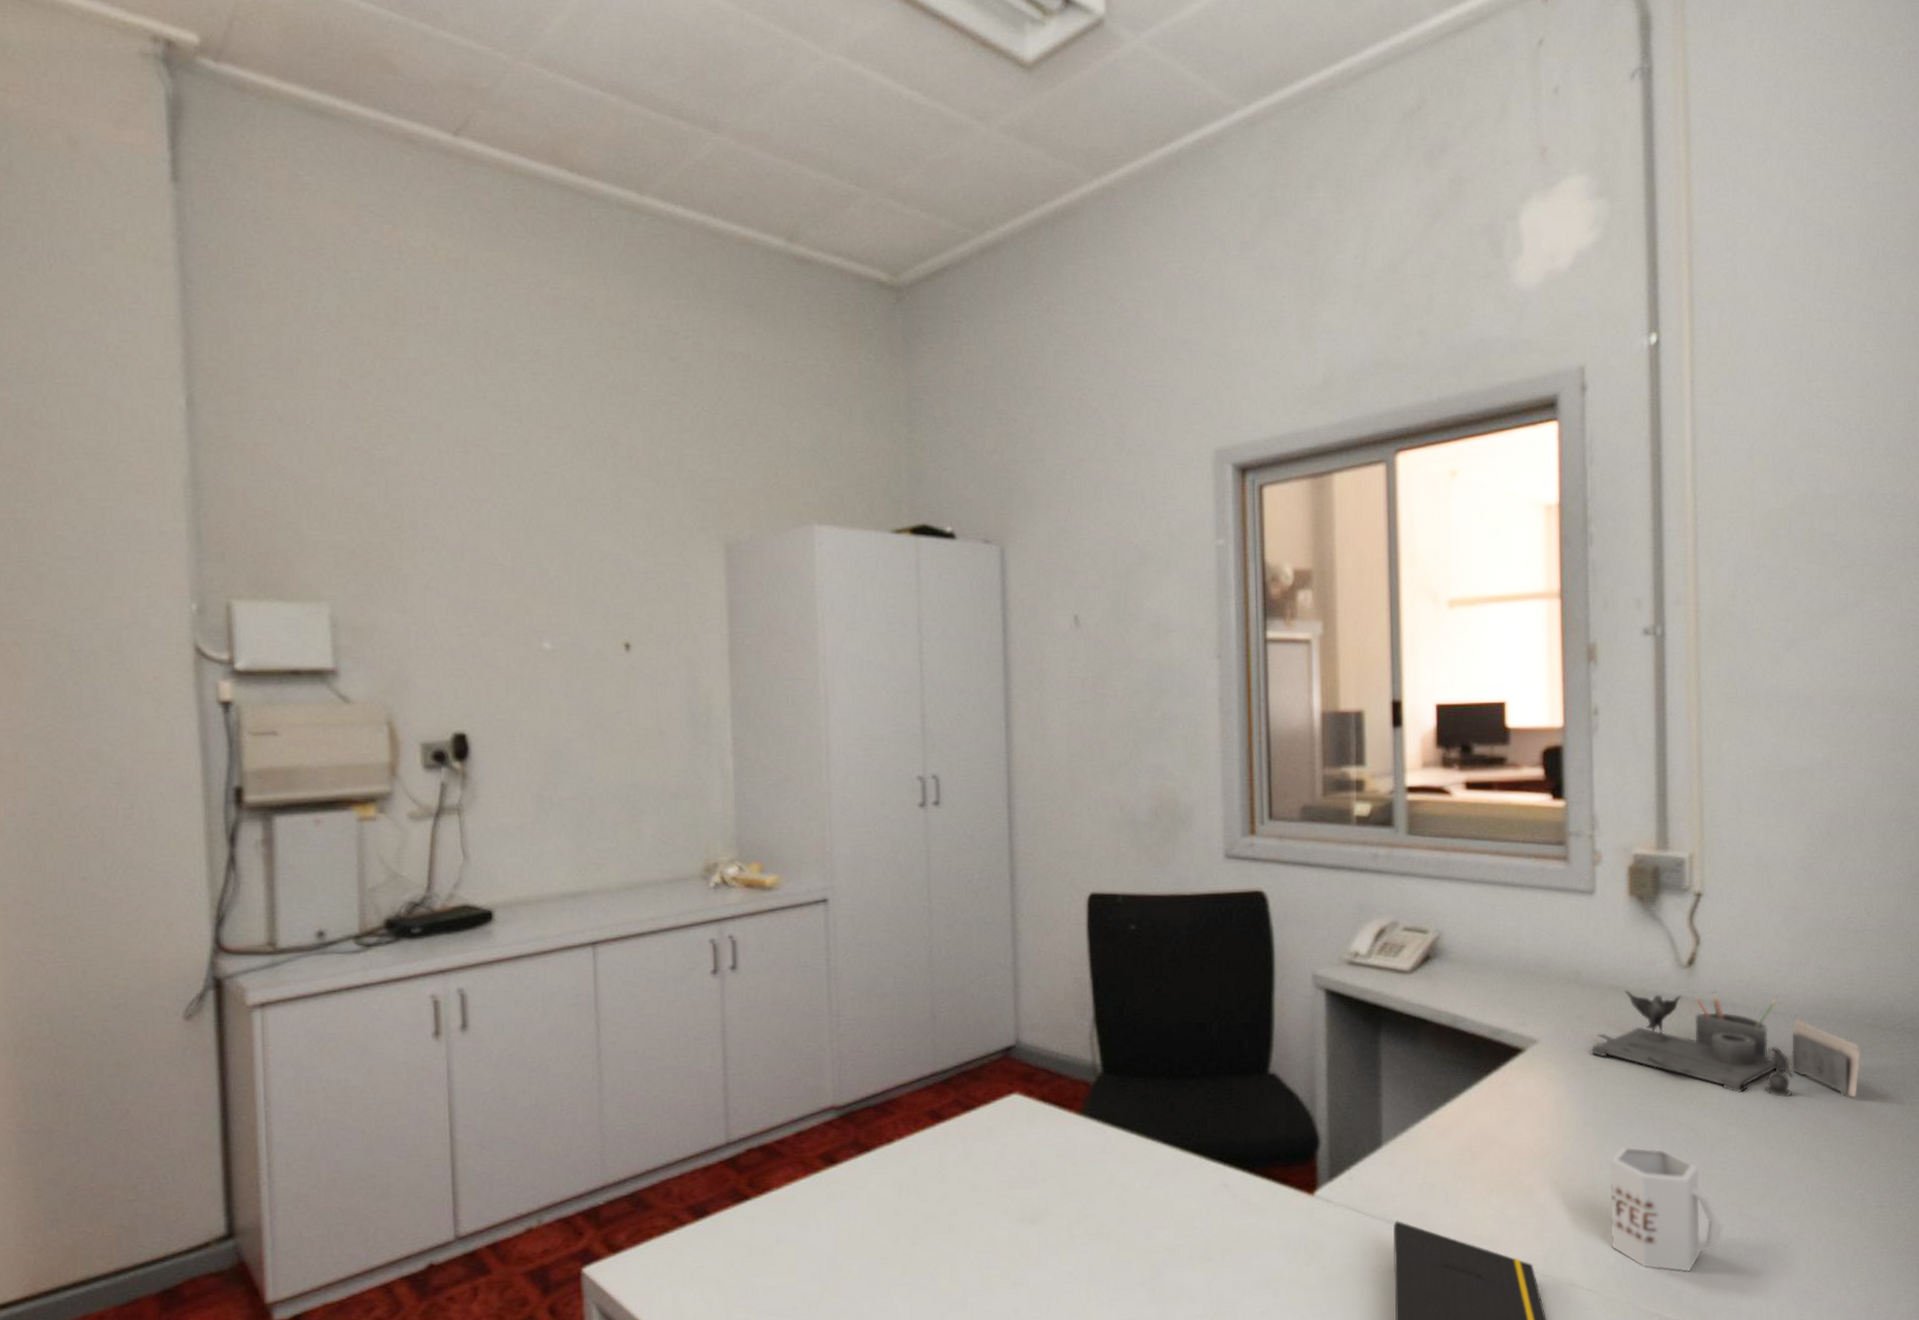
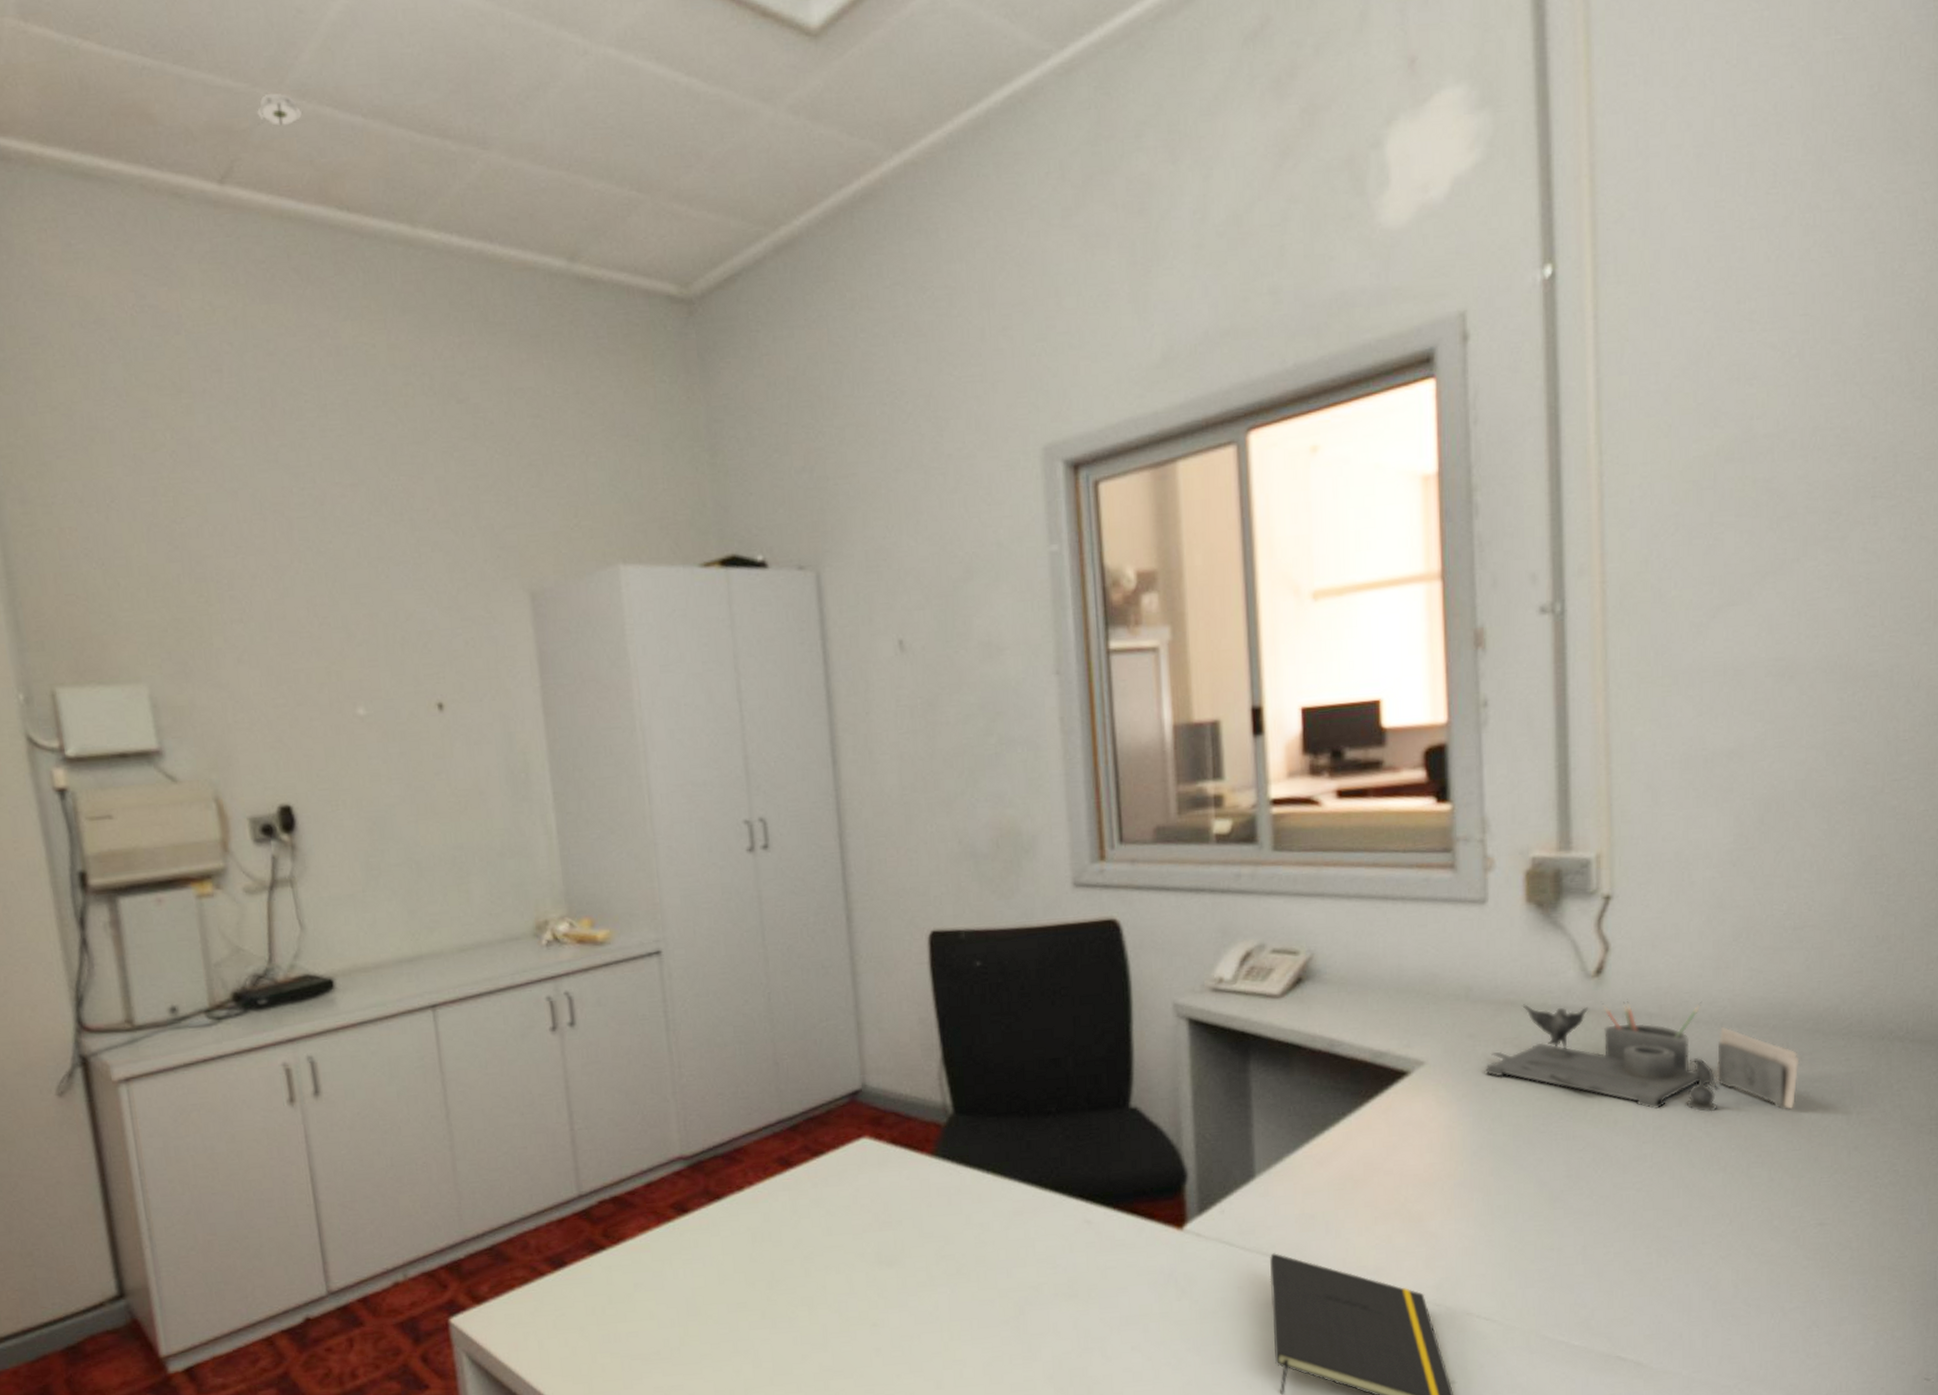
smoke detector: none [497,59,541,90] -> present [257,93,302,126]
mug: present [1610,1146,1723,1273] -> none [1508,1169,1638,1299]

